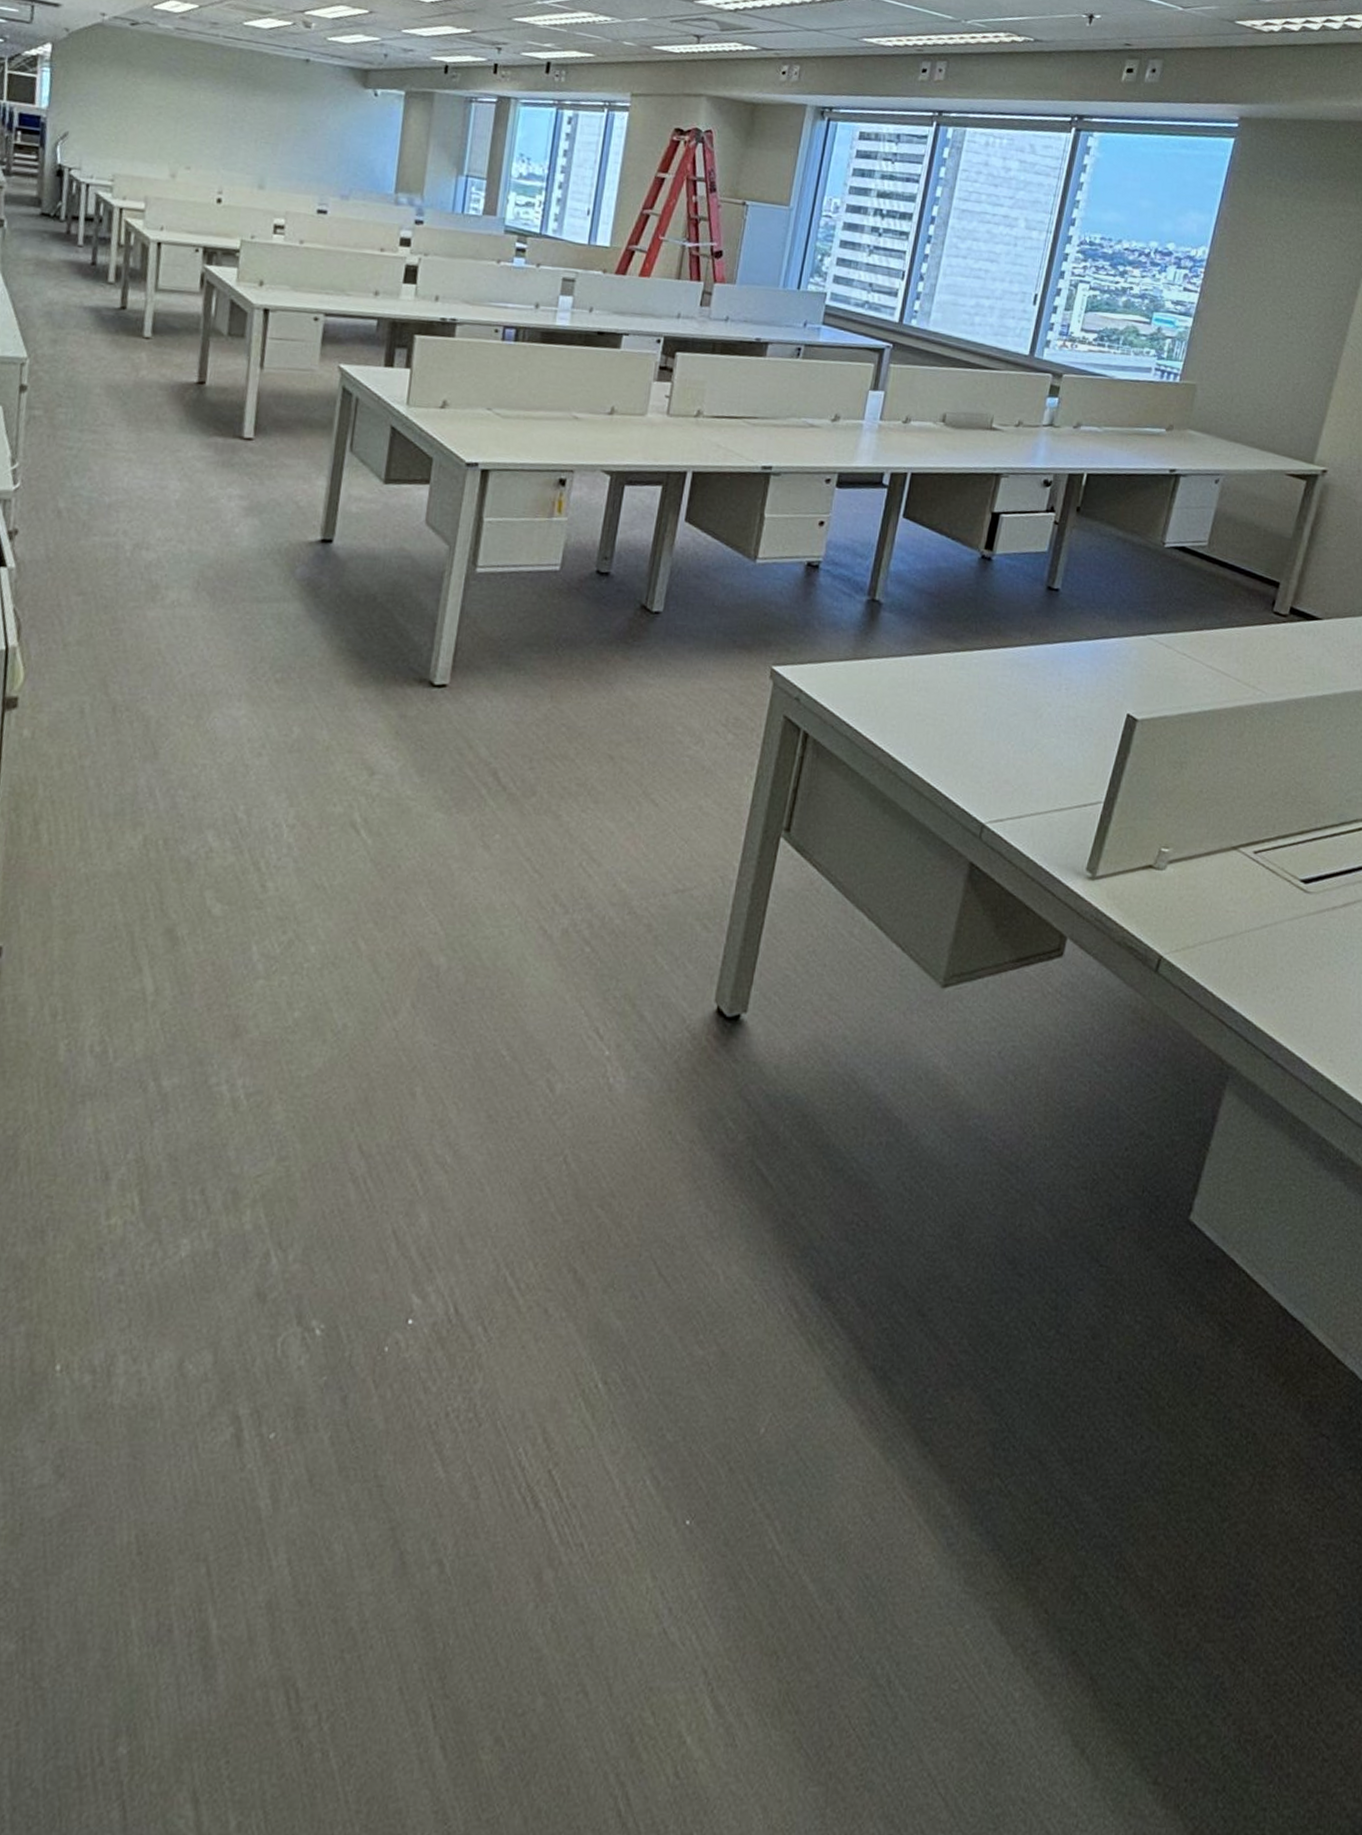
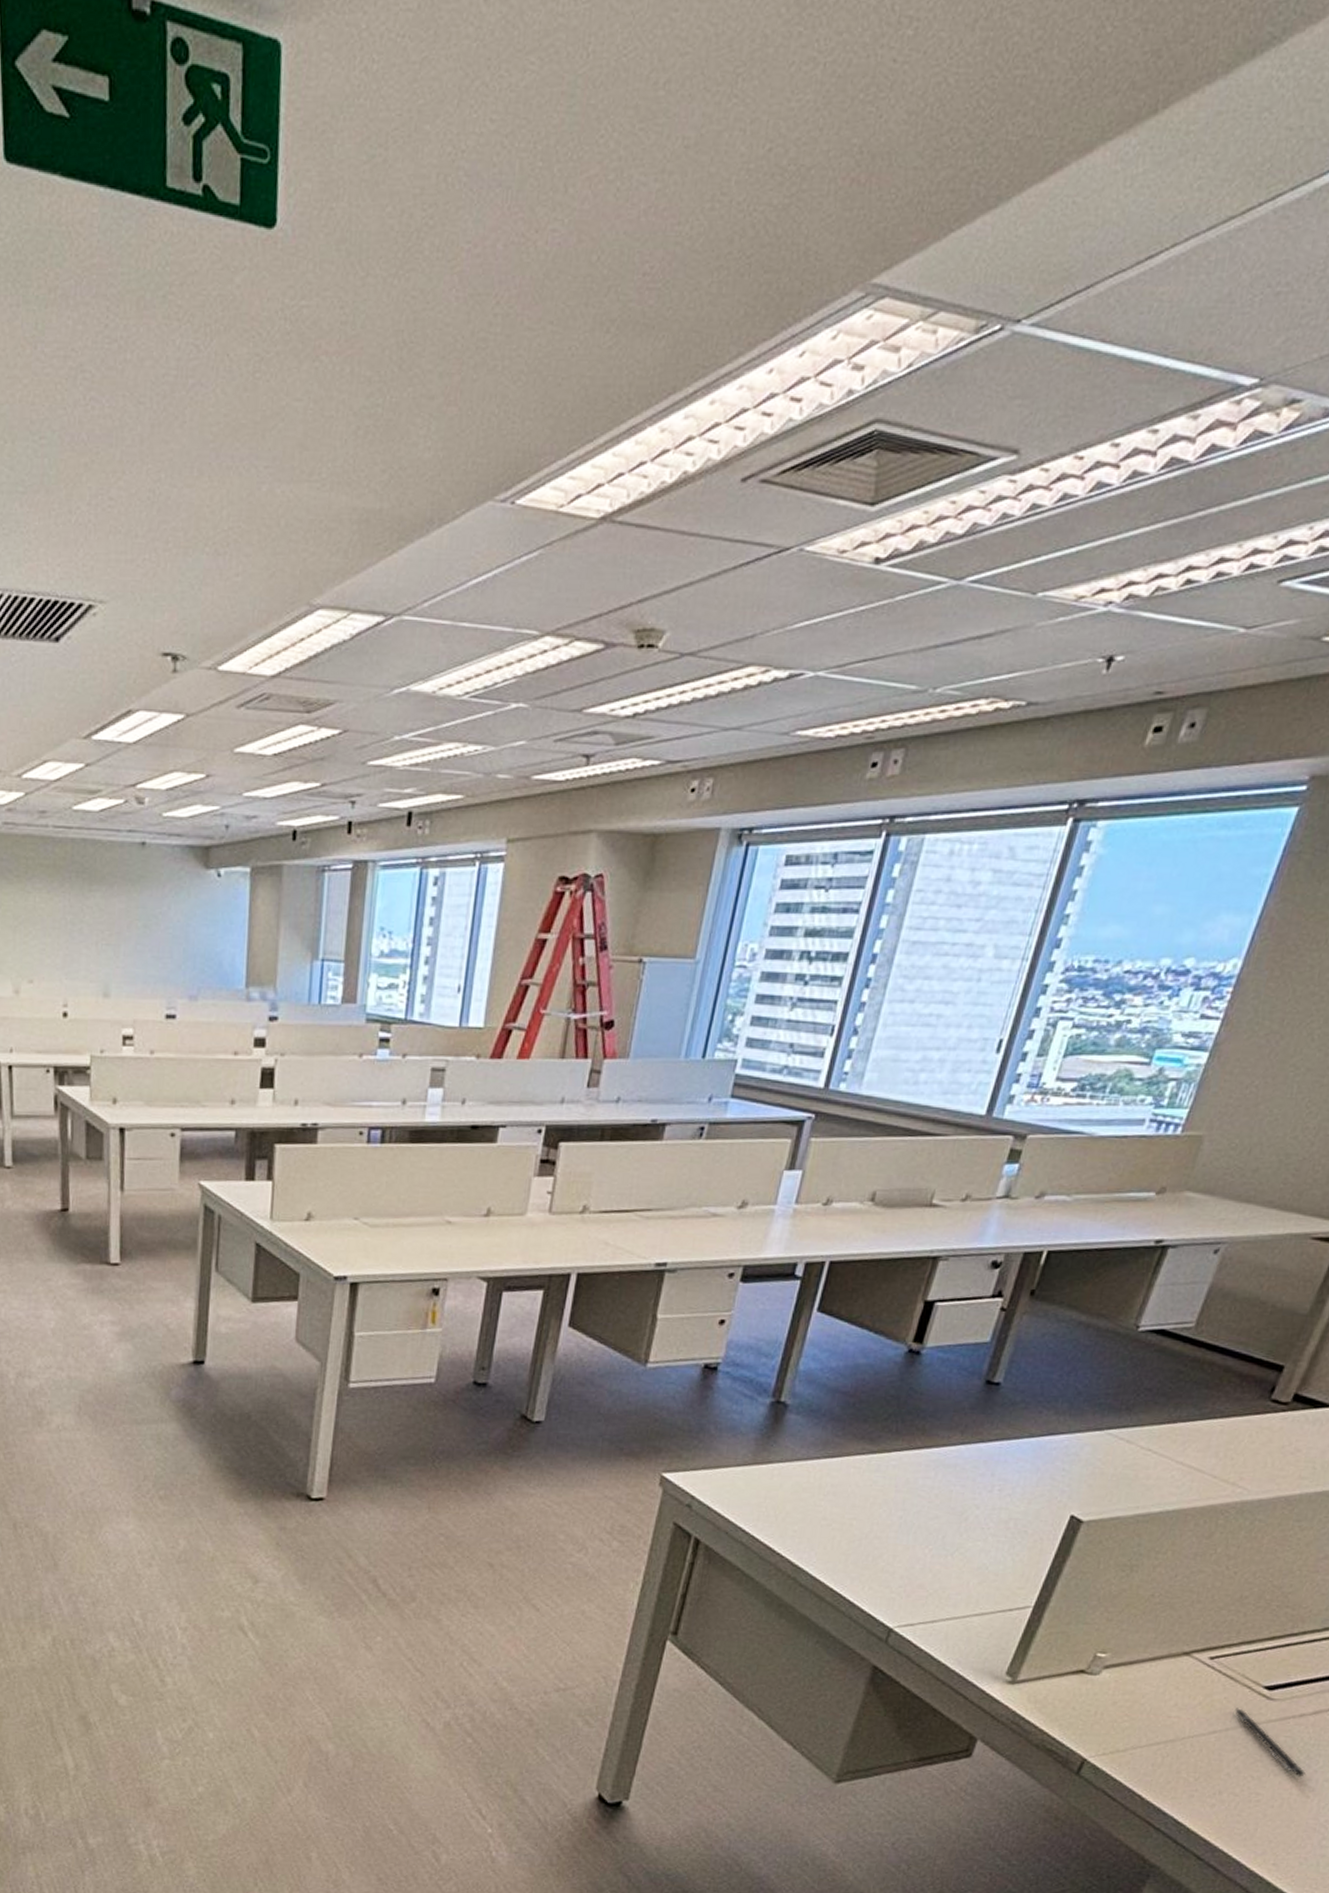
pen: none [1280,901,1344,970] -> present [1235,1708,1305,1777]

